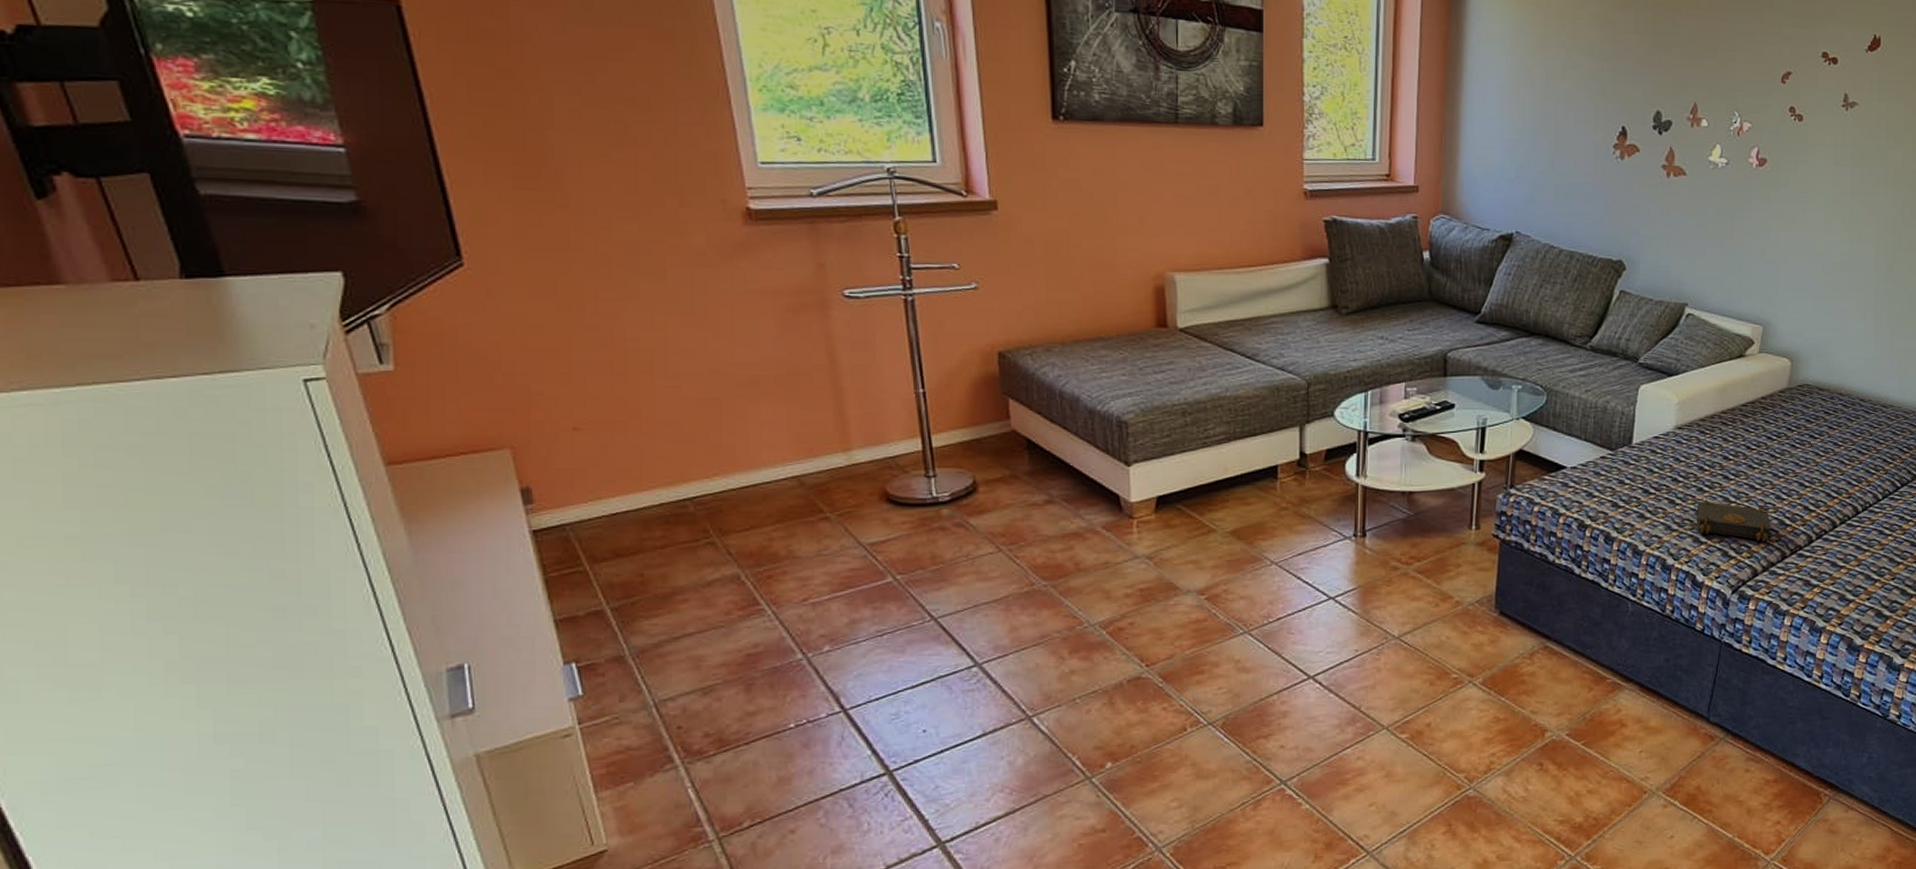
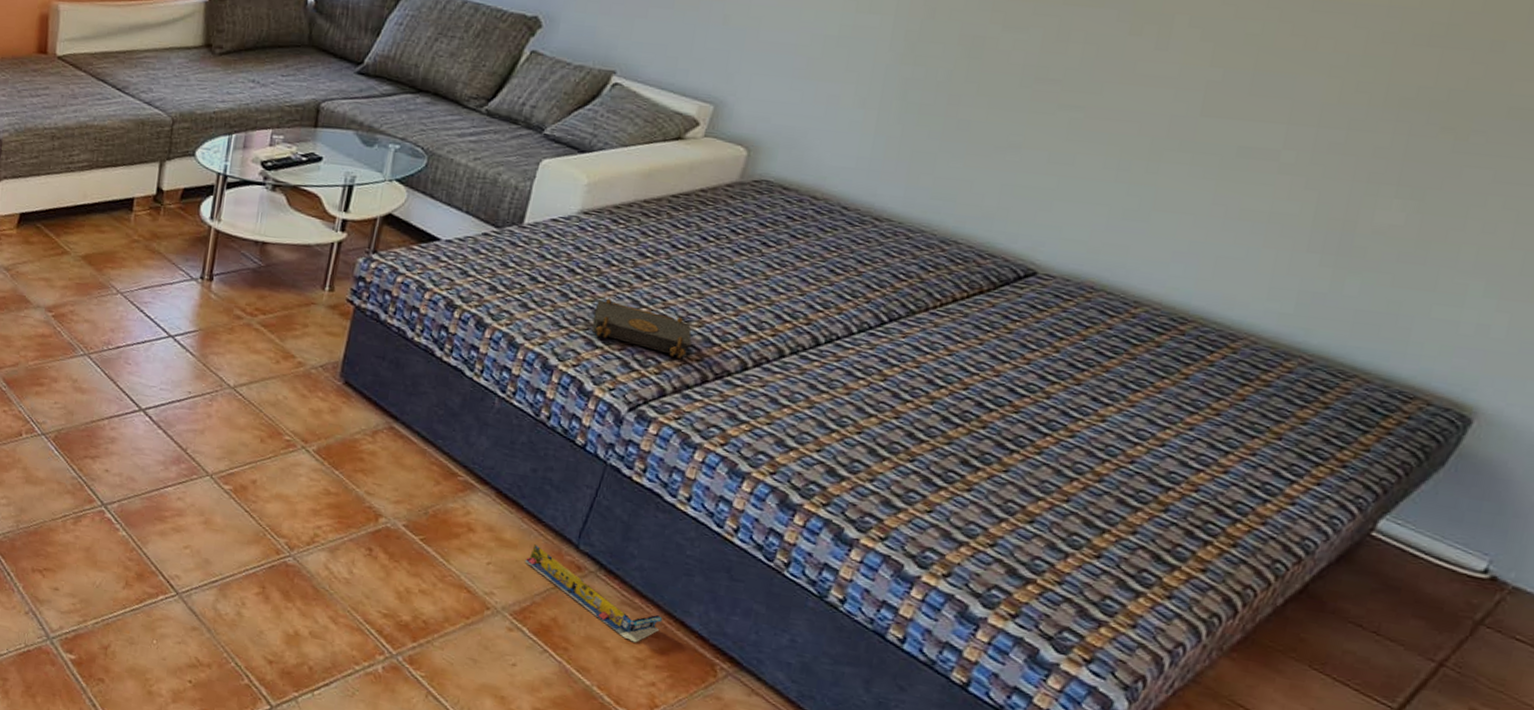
architectural model: none [1669,725,1778,791] -> present [524,544,662,643]

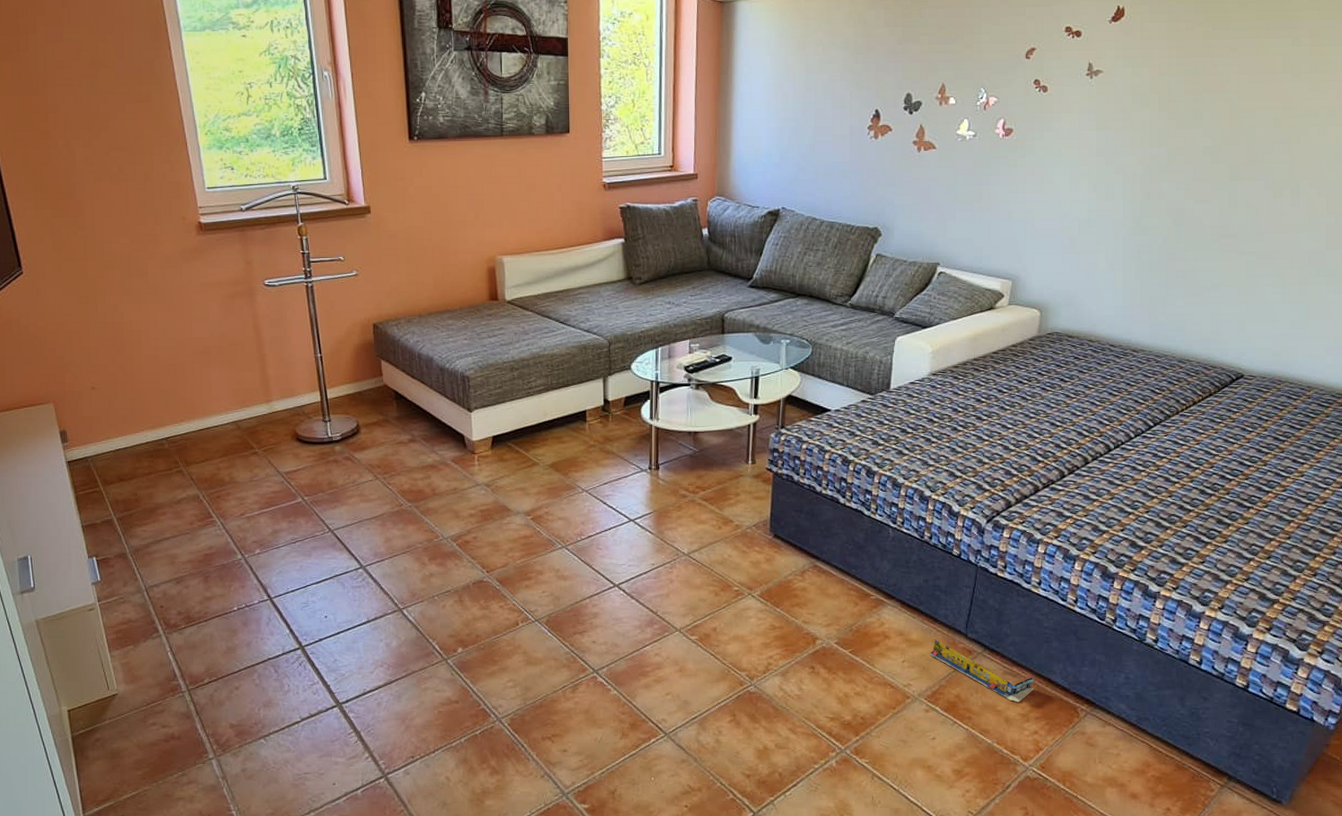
book: present [591,298,692,359] -> none [951,438,1023,476]

